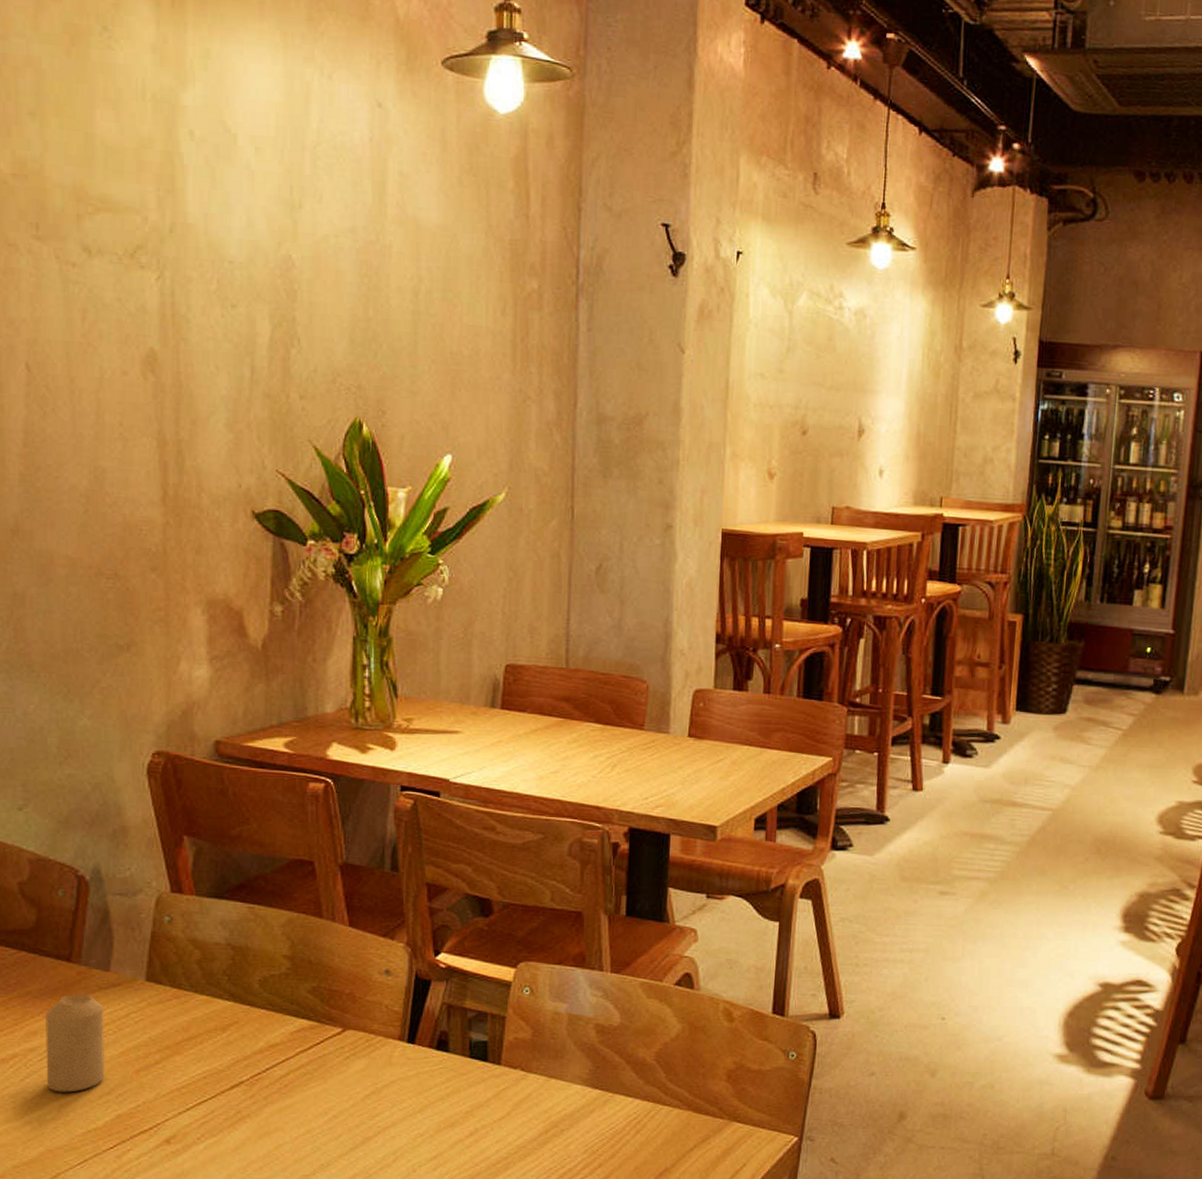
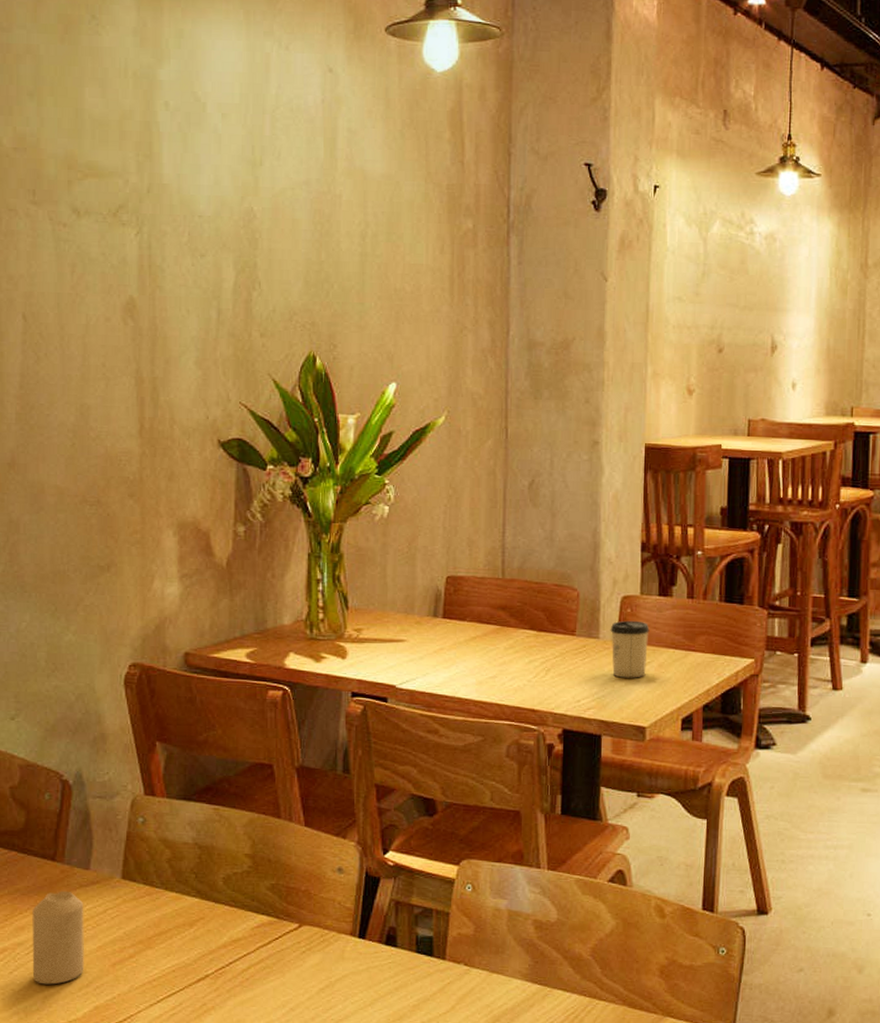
cup: none [681,715,723,776] -> present [610,620,650,678]

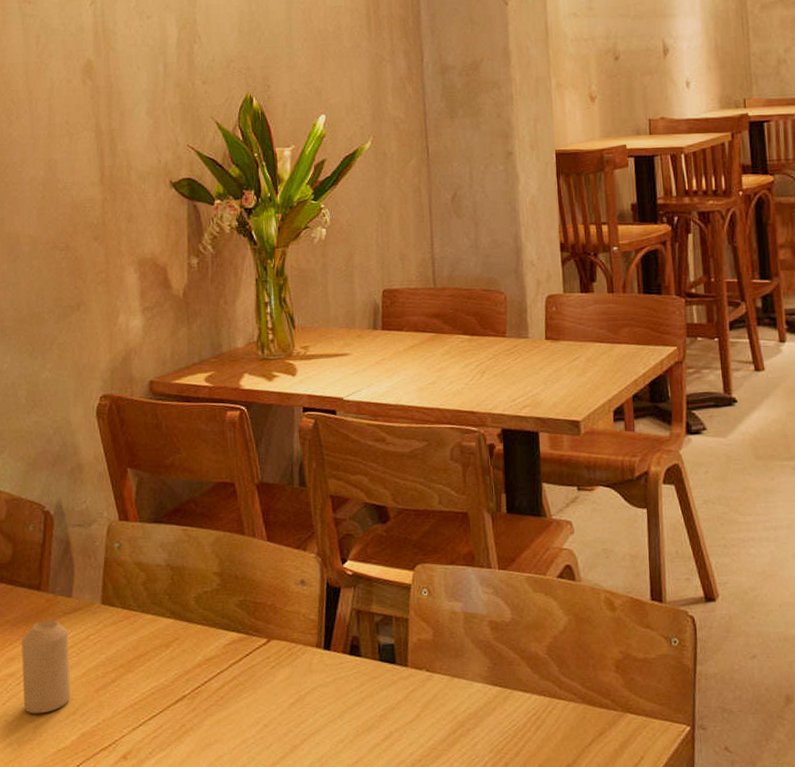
cup: present [610,620,650,678] -> none [538,318,575,375]

